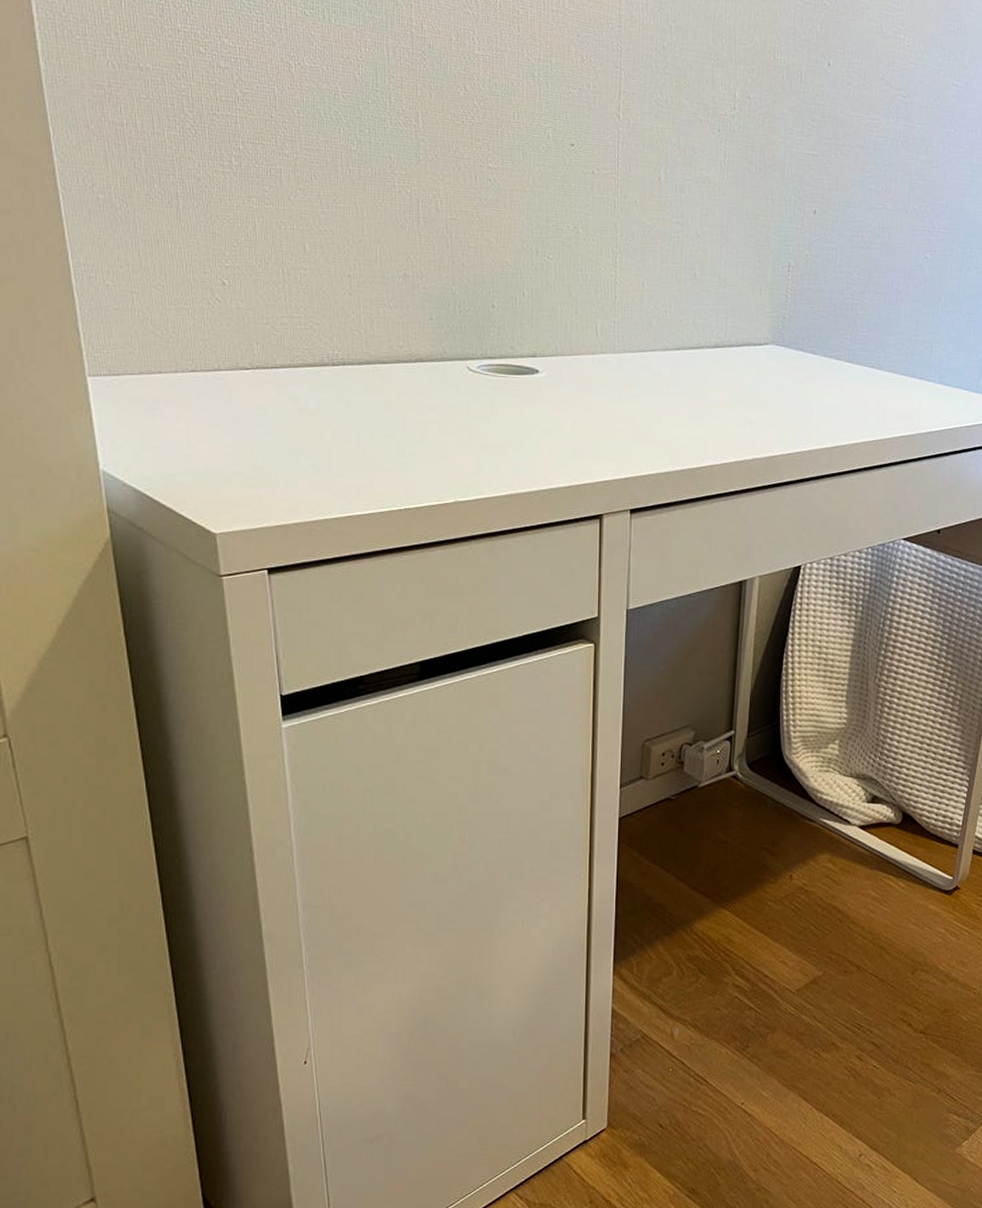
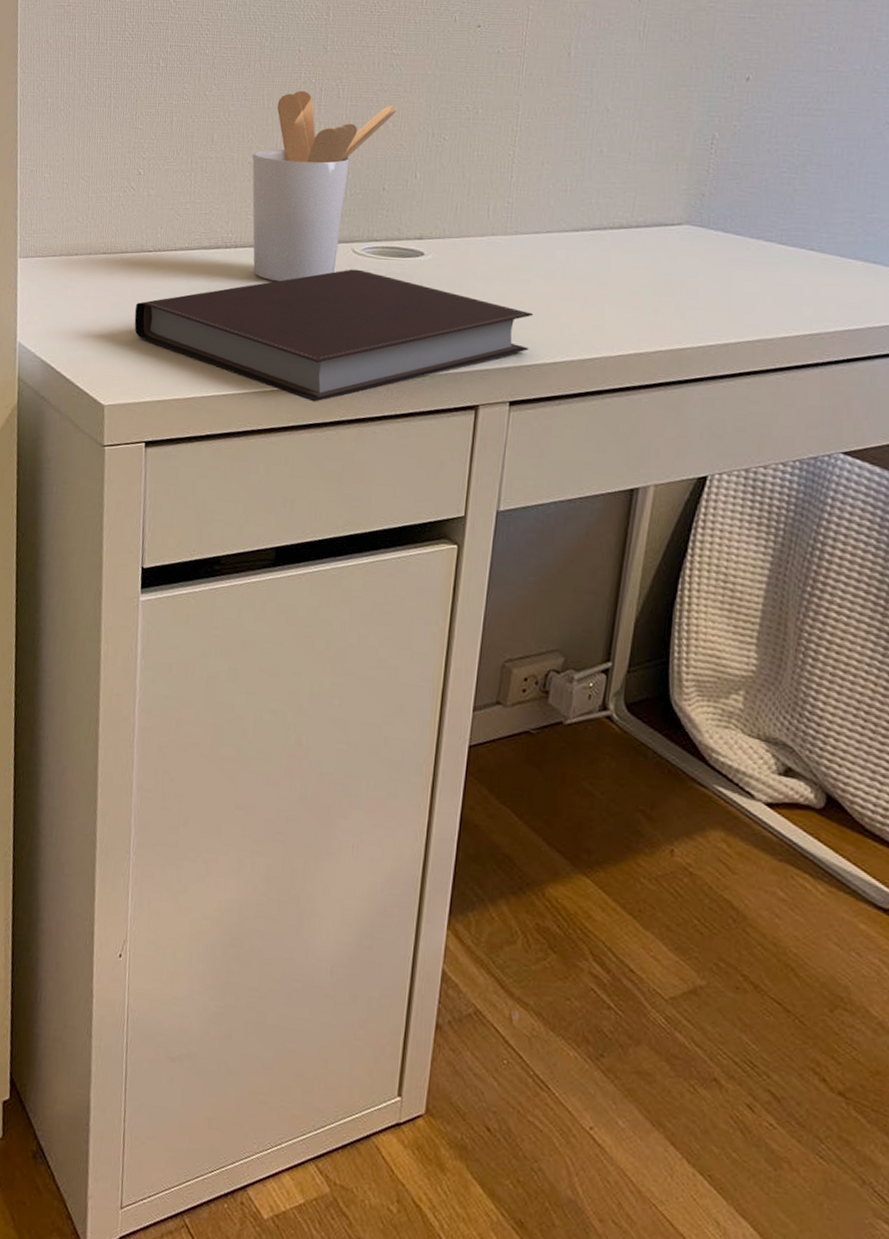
notebook: none [237,386,646,519] -> present [134,269,534,402]
utensil holder: none [352,200,499,400] -> present [252,90,398,282]

